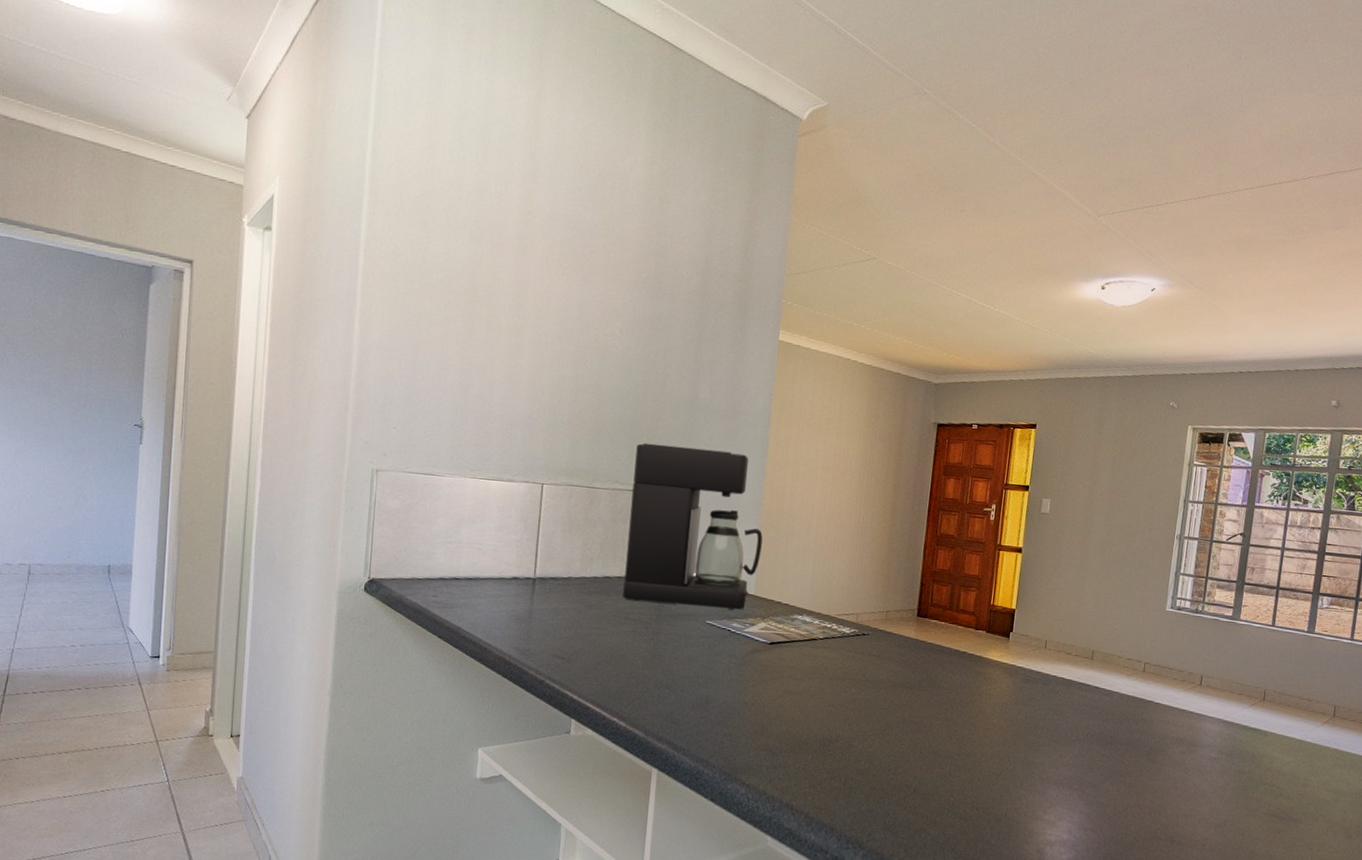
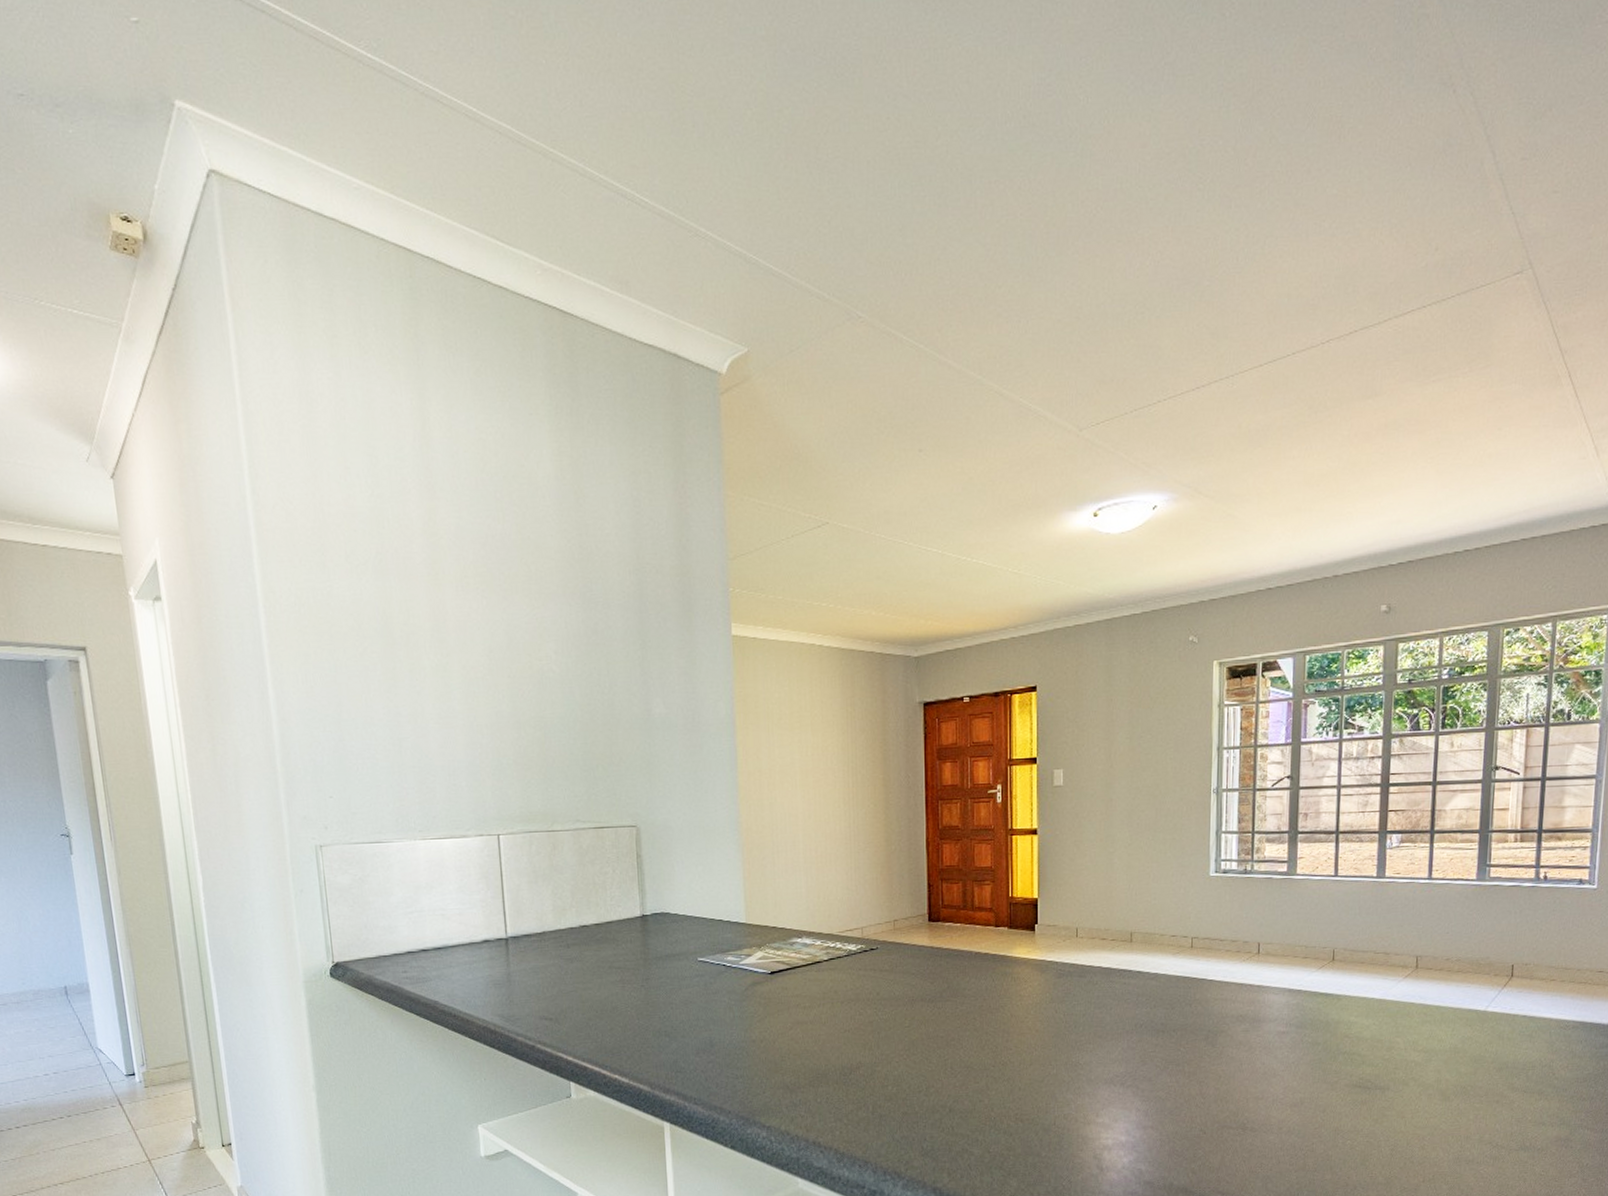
coffee maker: present [623,442,763,610] -> none [593,769,747,947]

